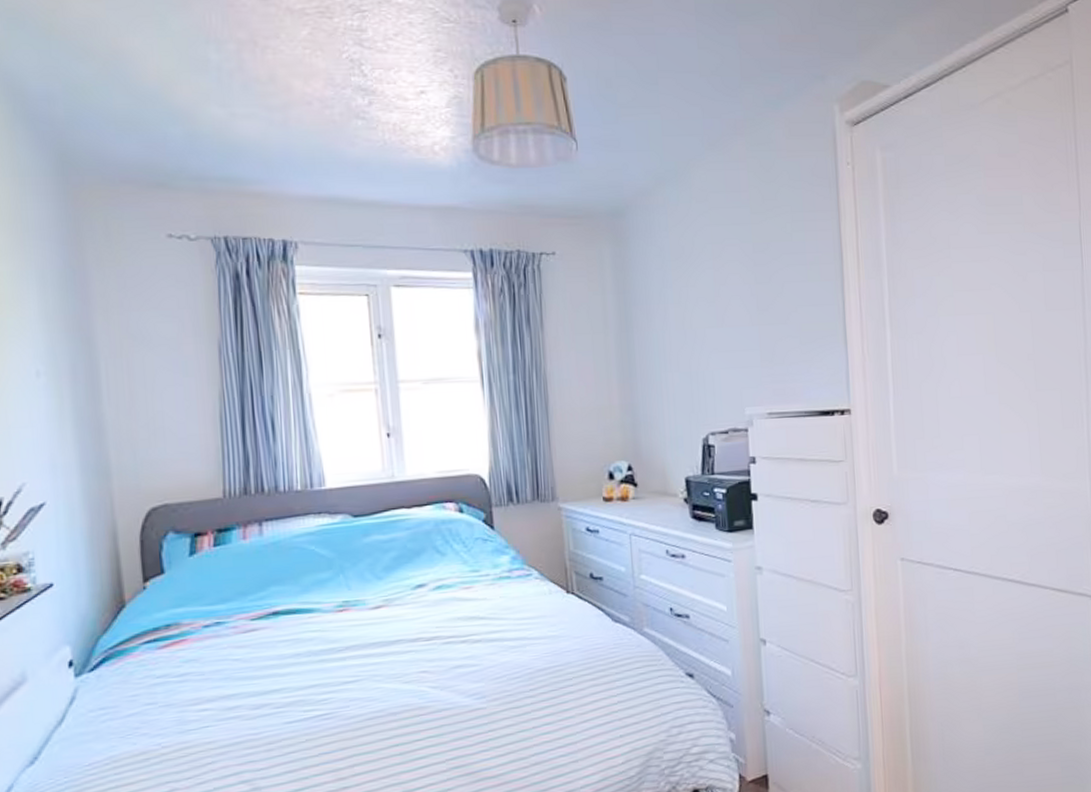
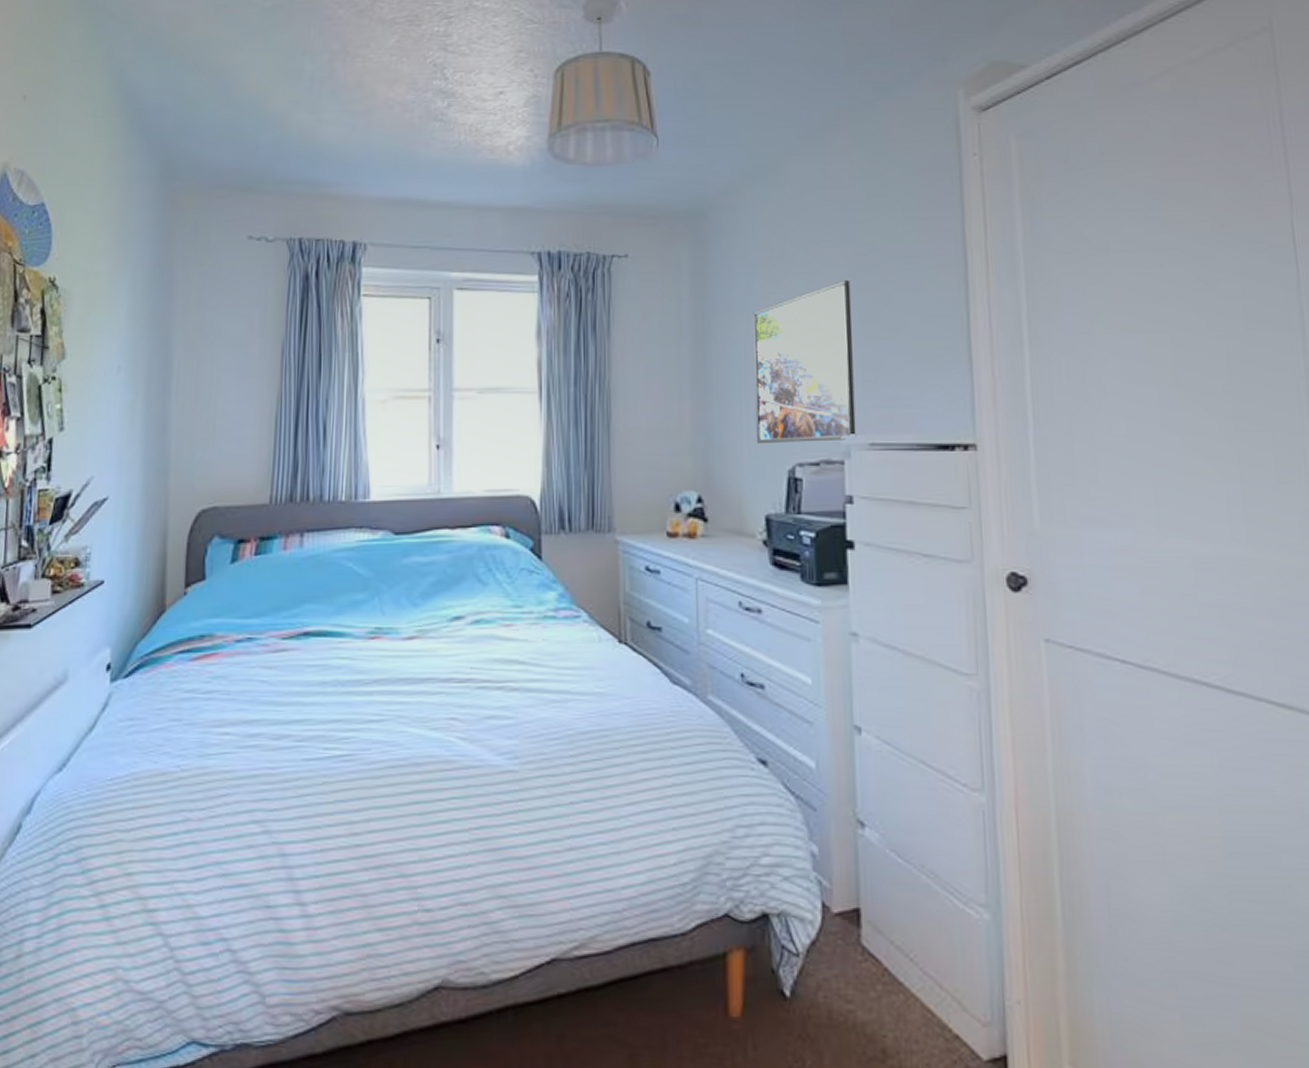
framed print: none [668,273,757,417] -> present [753,279,857,443]

